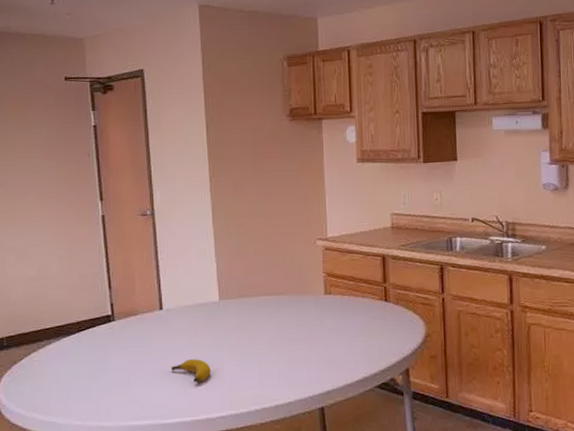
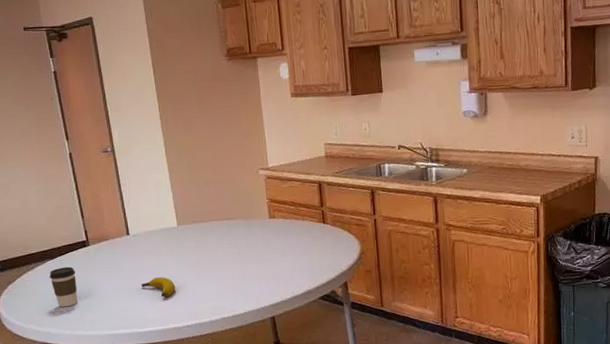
coffee cup: none [63,345,95,393] -> present [49,266,78,308]

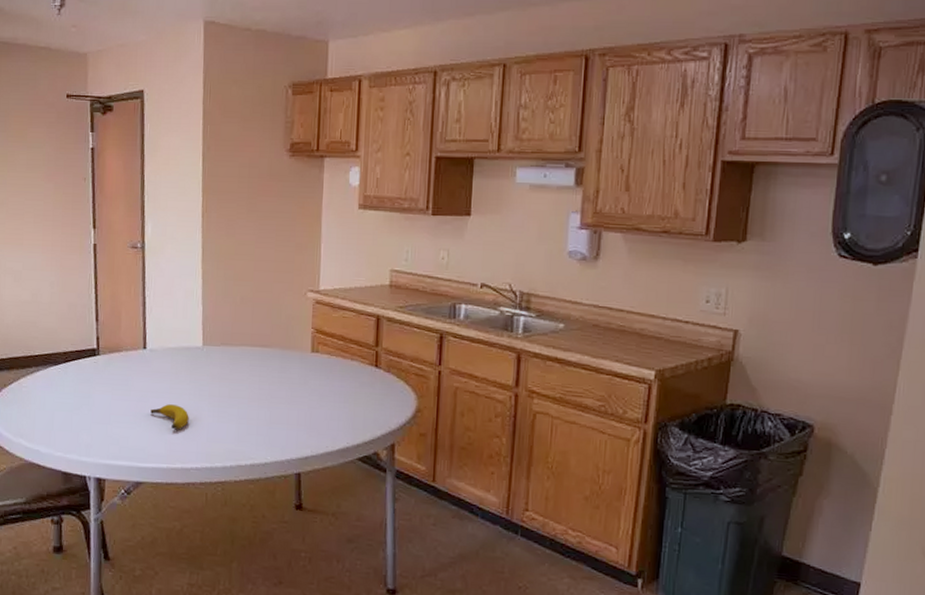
coffee cup: present [49,266,78,308] -> none [49,376,79,424]

